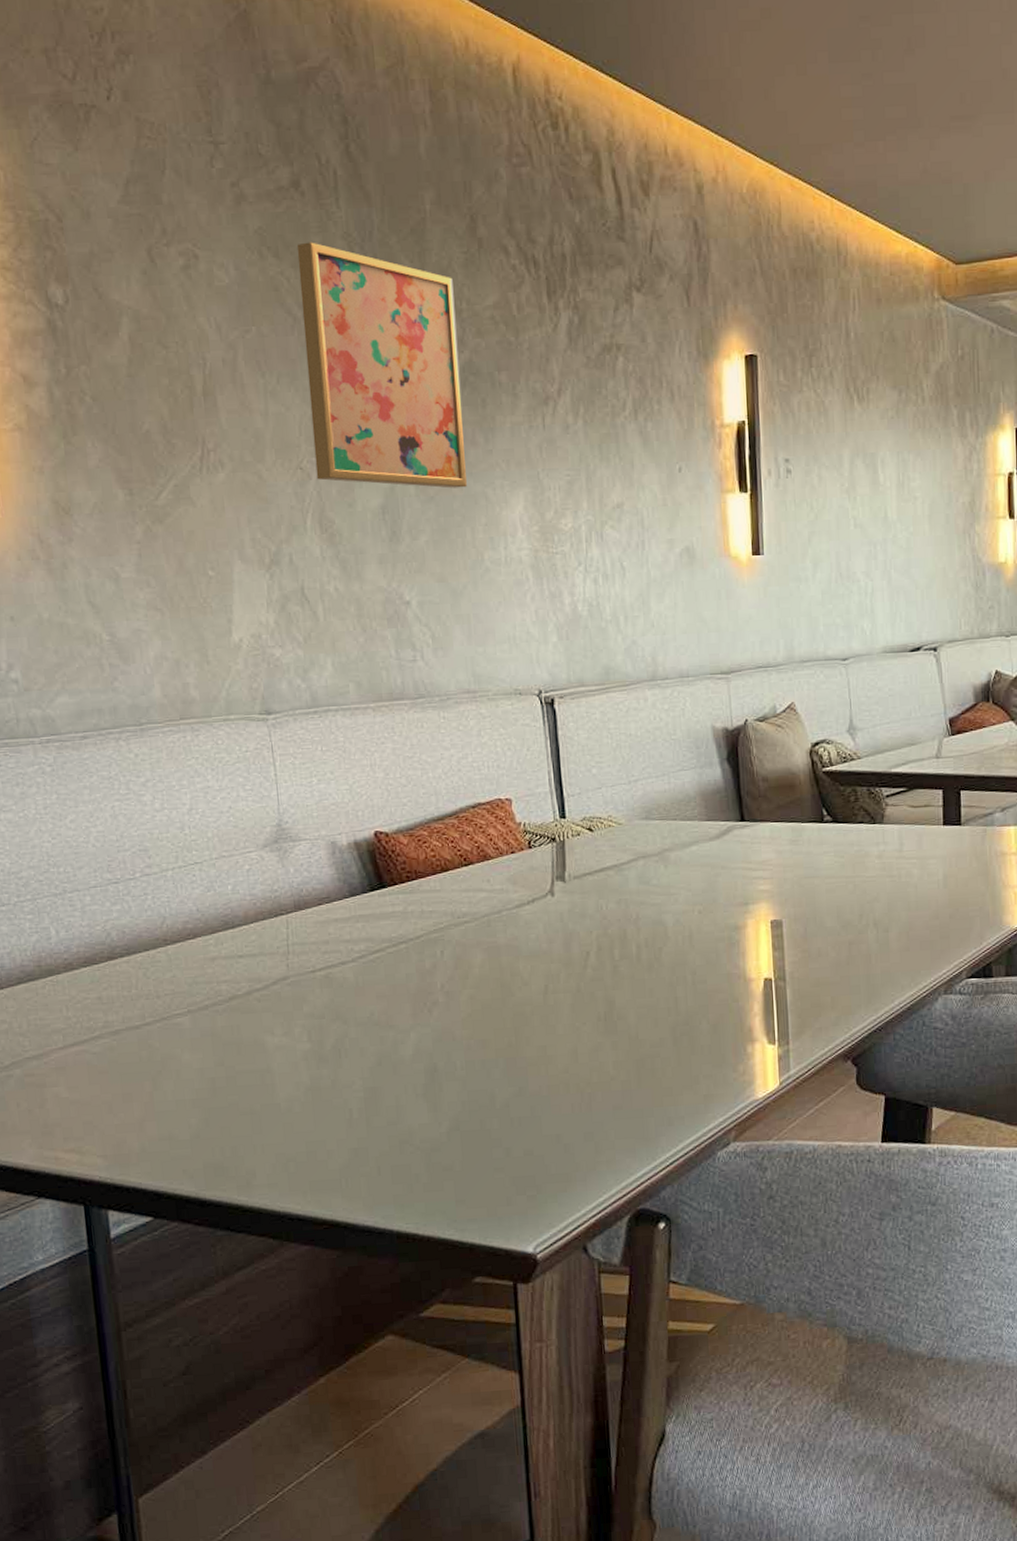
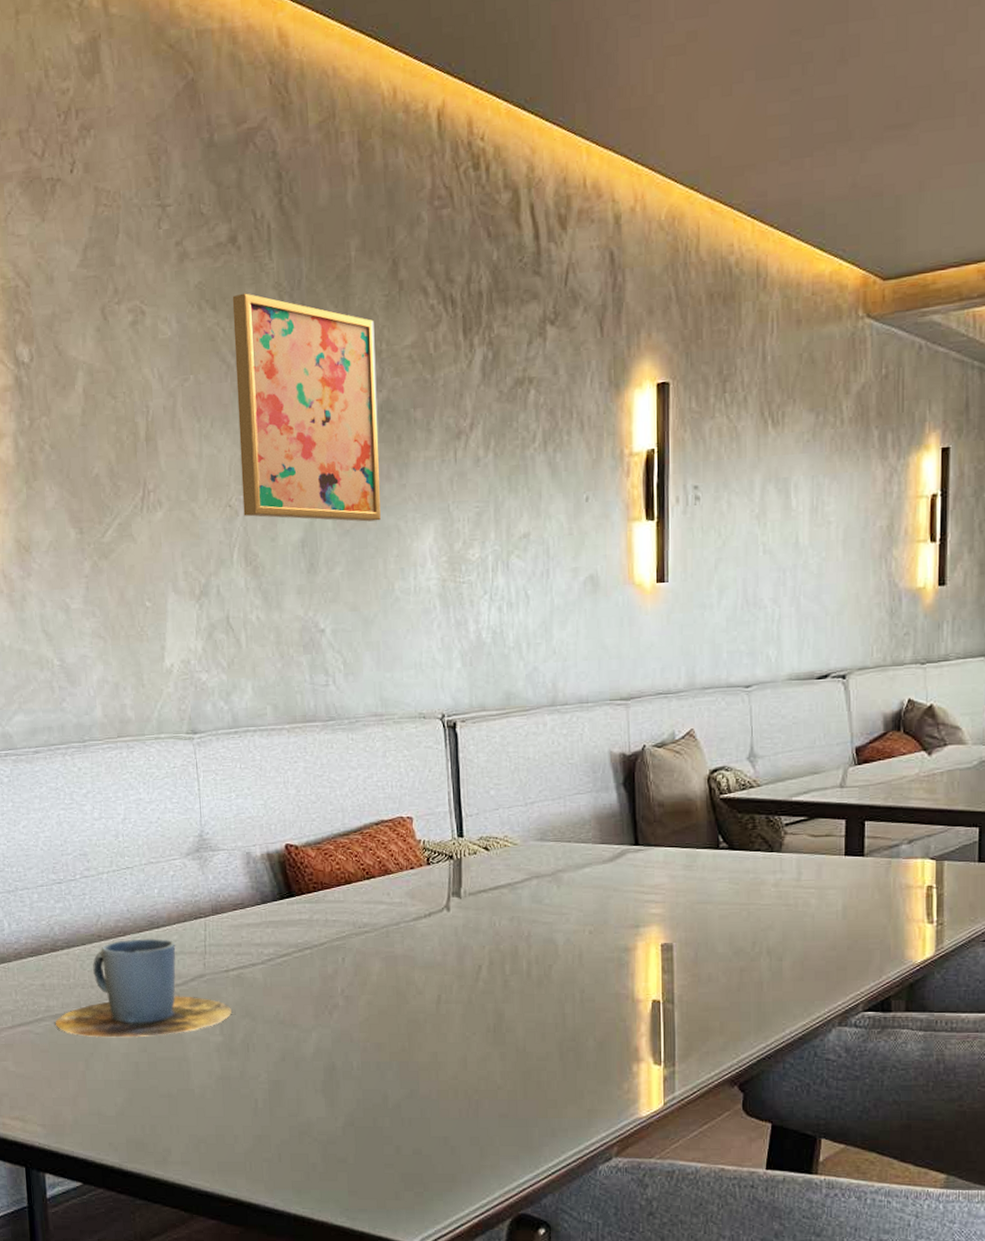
cup: none [116,939,320,1053] -> present [56,938,232,1038]

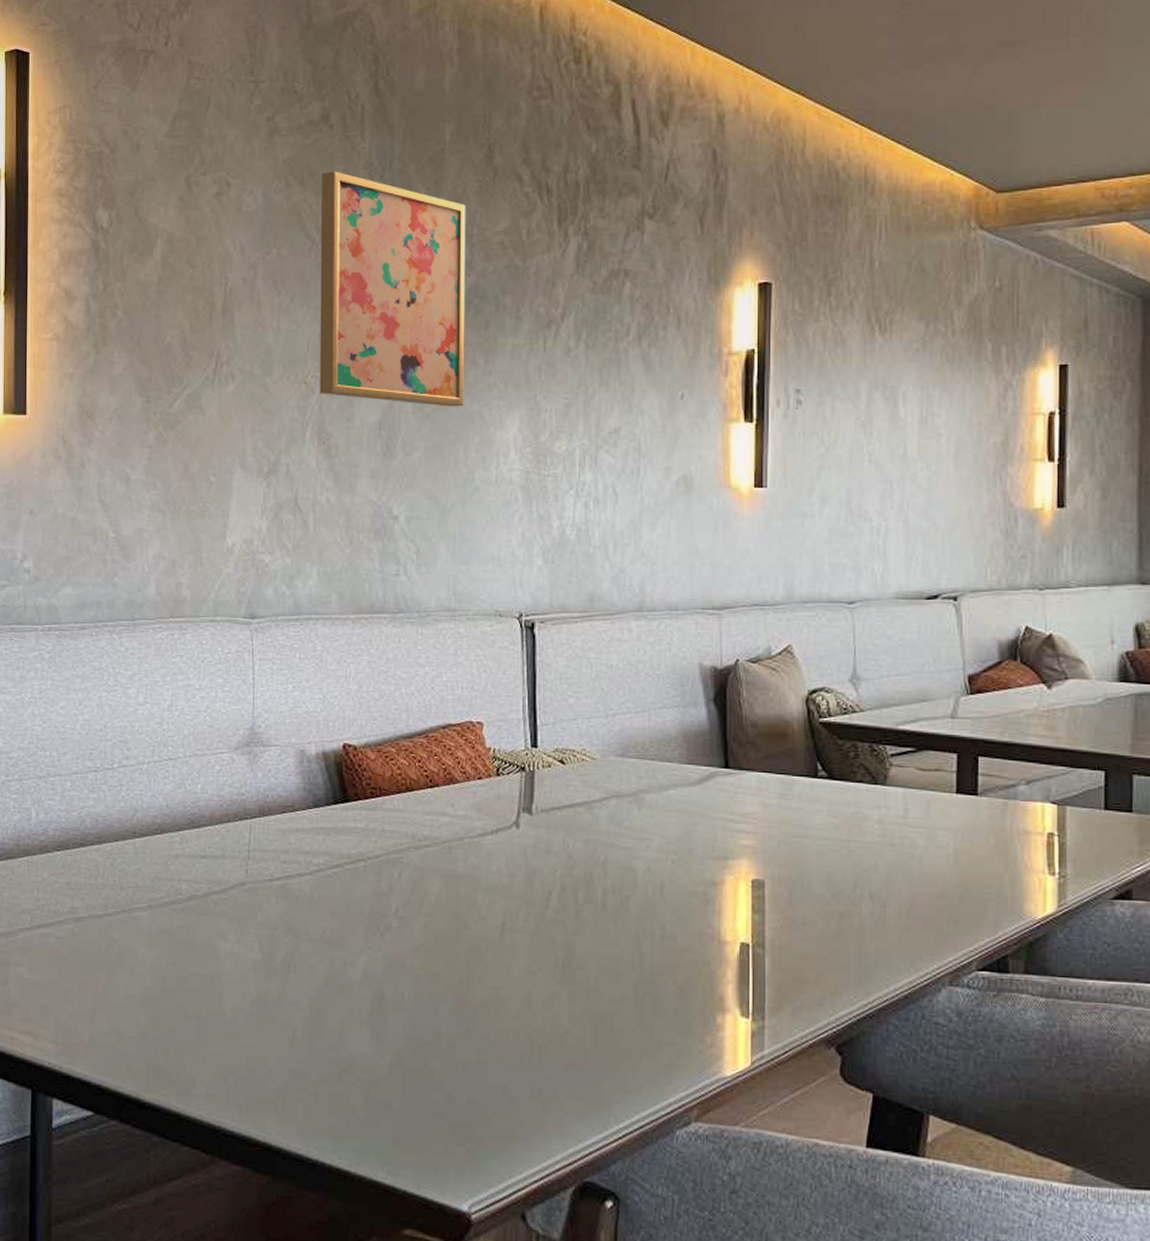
cup: present [56,938,232,1038] -> none [79,838,273,949]

